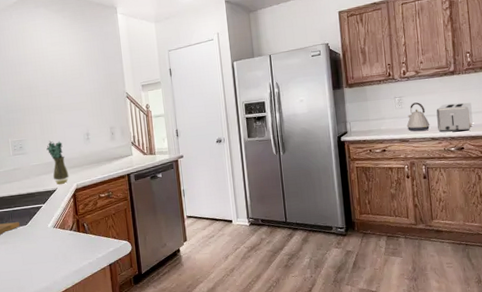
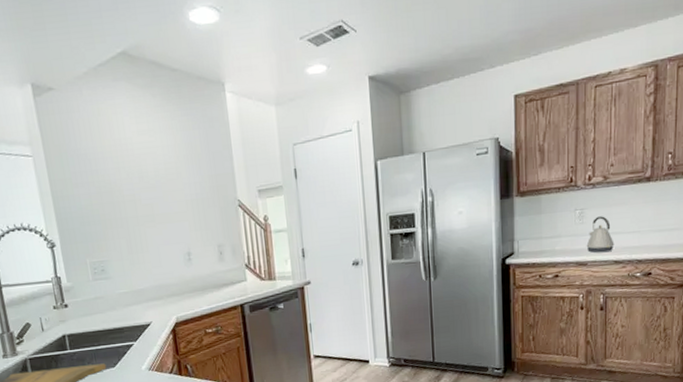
vase: present [46,141,69,186] -> none [136,262,167,319]
toaster: present [436,102,473,133] -> none [623,216,666,254]

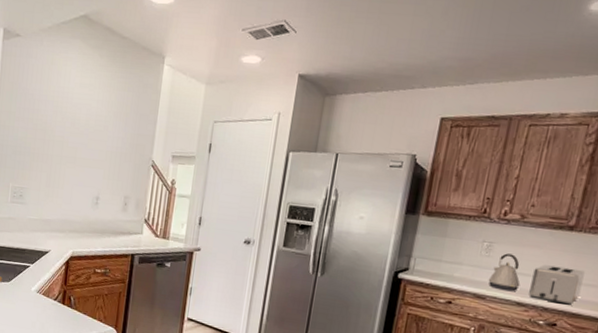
toaster: none [623,216,666,254] -> present [528,265,585,306]

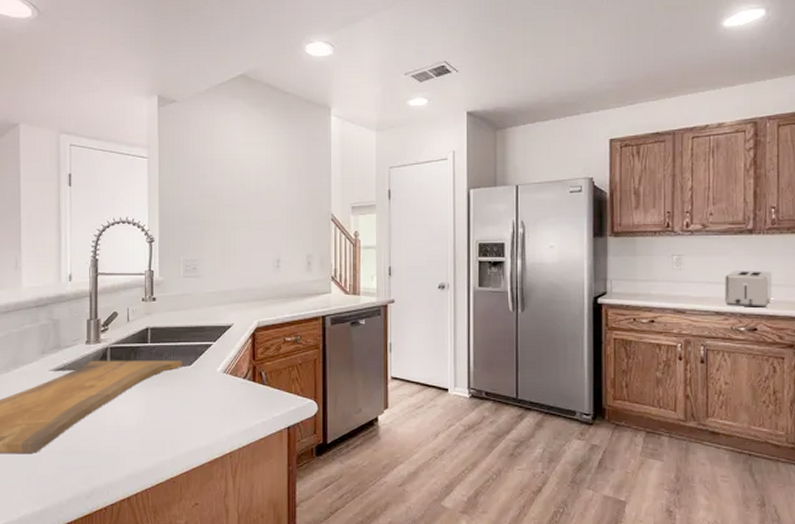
kettle: present [488,253,520,292] -> none [684,264,715,302]

